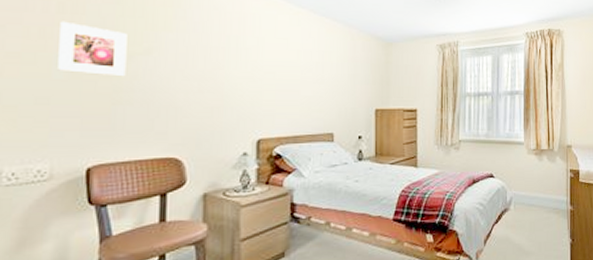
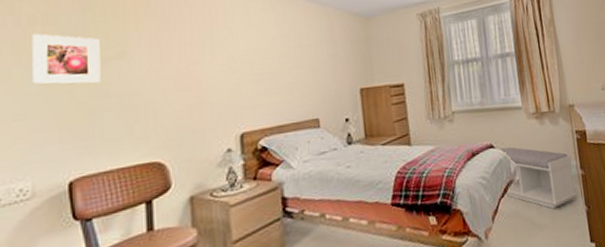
bench: none [497,178,564,238] -> present [499,147,578,209]

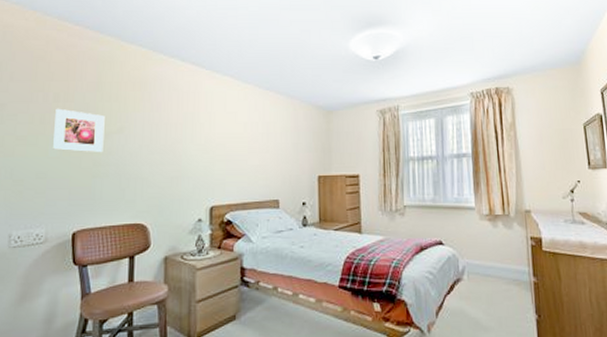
bench: present [499,147,578,209] -> none [448,246,528,312]

